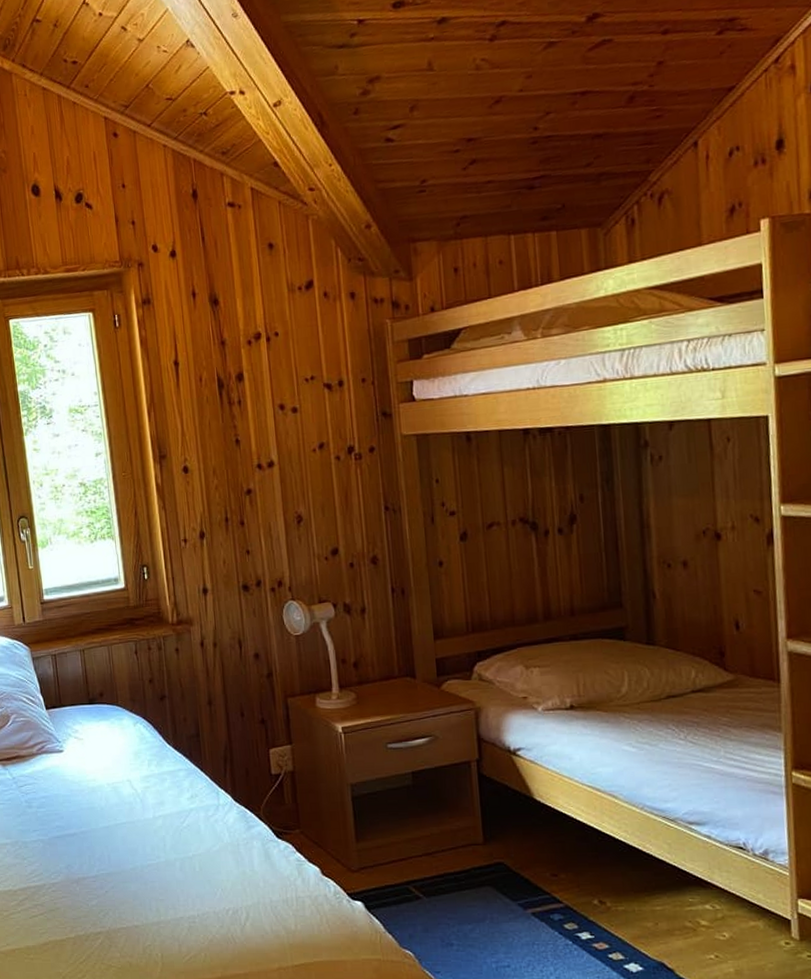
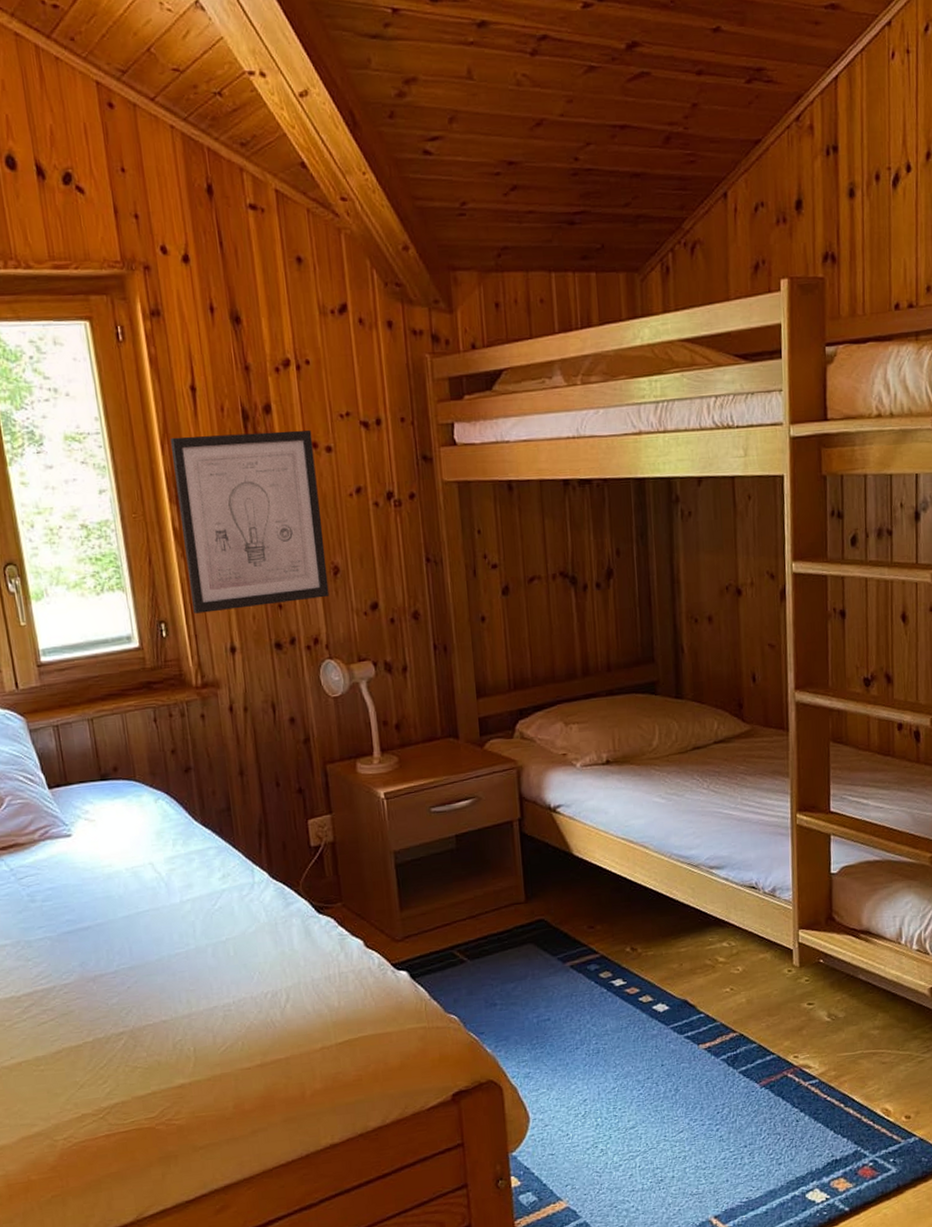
wall art: none [155,394,293,559] -> present [170,430,329,614]

